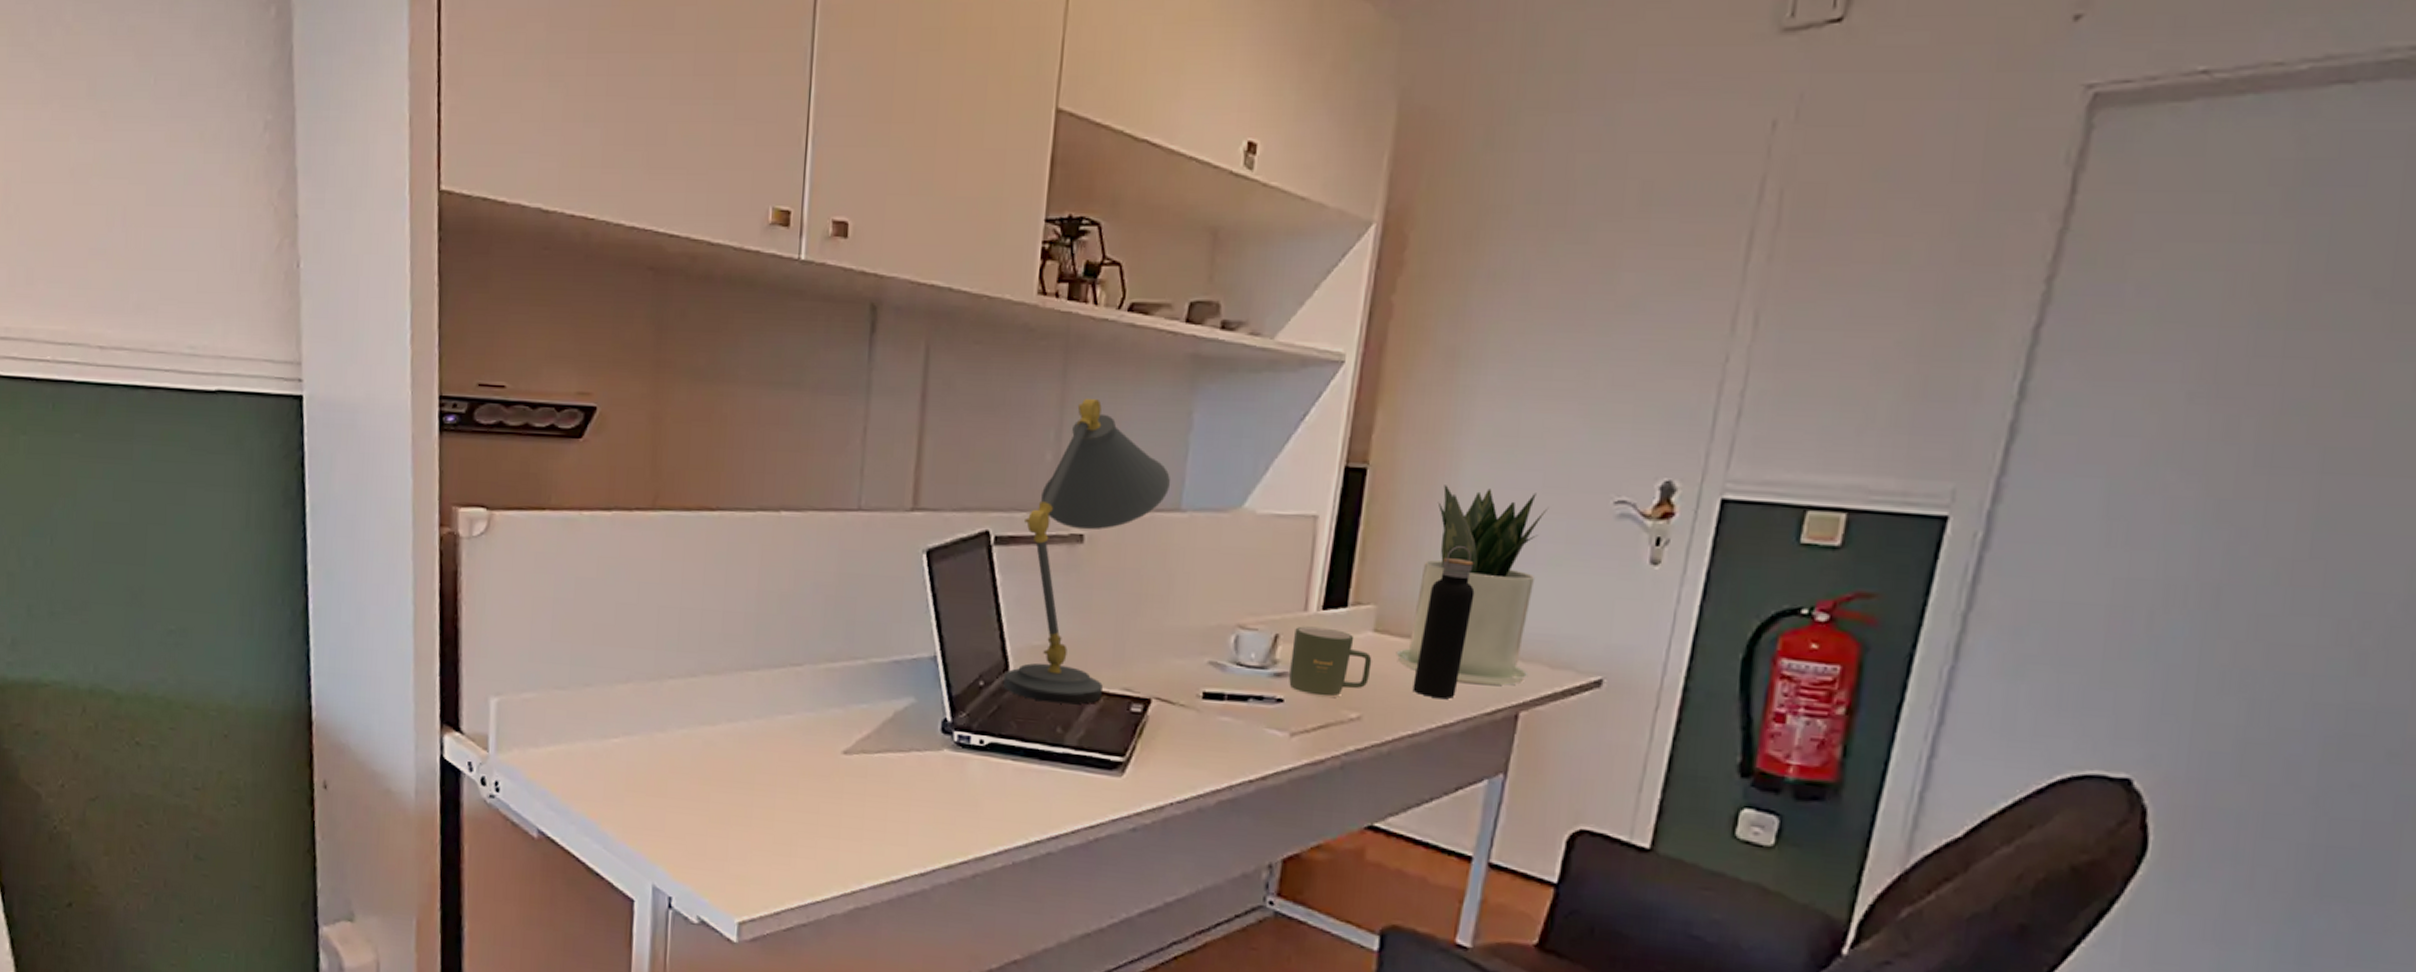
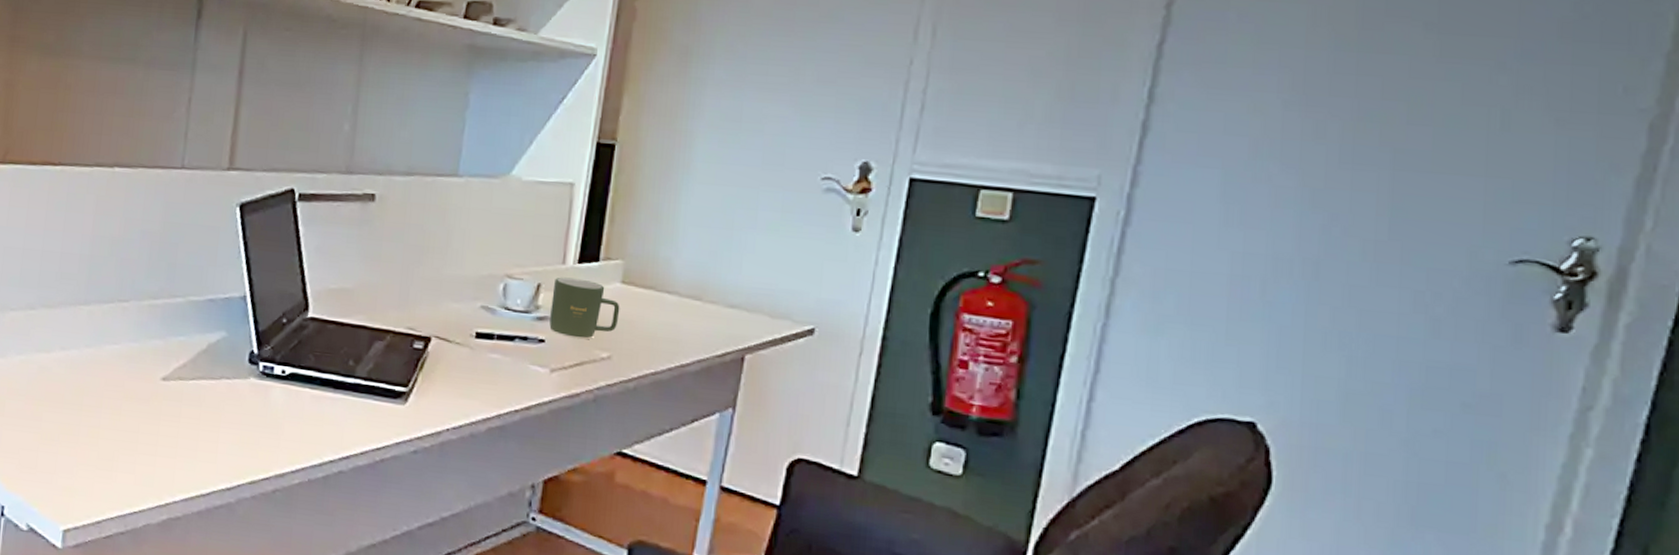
desk lamp: present [1003,398,1171,704] -> none [303,78,450,341]
planter: present [1396,485,1549,686] -> none [640,160,768,332]
water bottle: present [1412,546,1475,699] -> none [654,212,706,342]

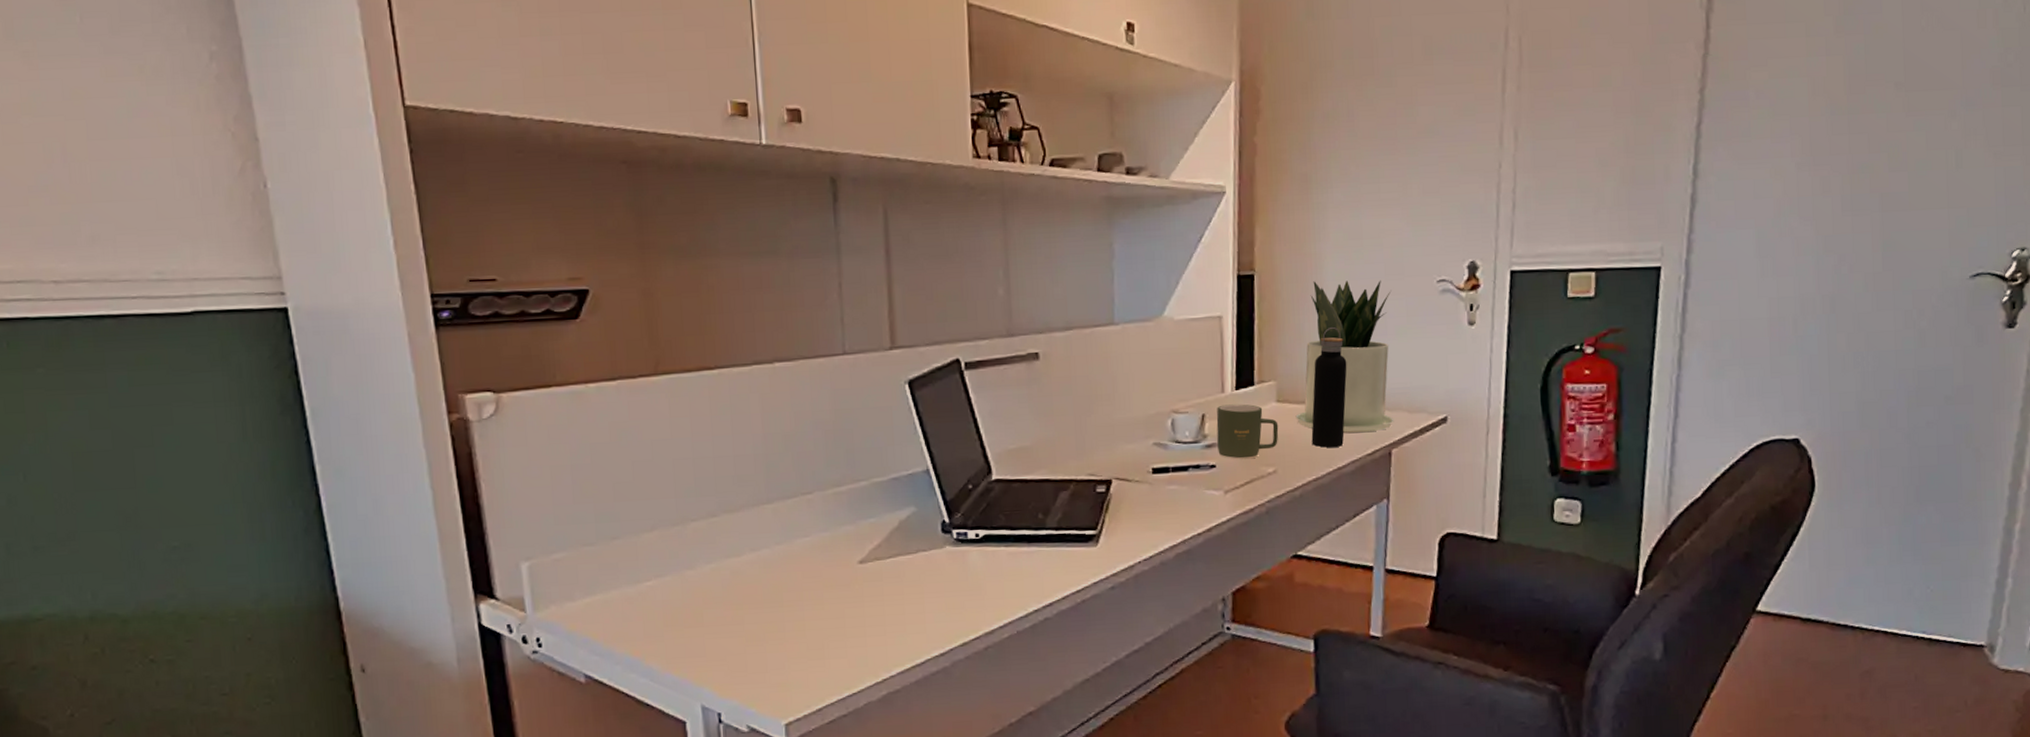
planter: none [640,160,768,332] -> present [1295,280,1394,433]
water bottle: none [654,212,706,342] -> present [1311,327,1347,448]

